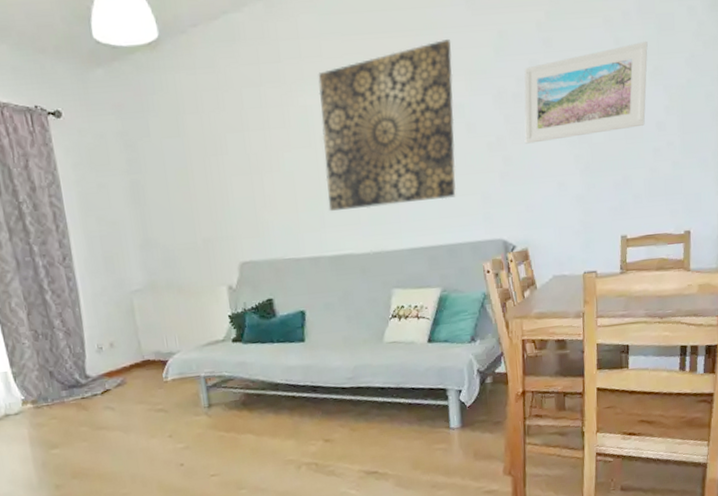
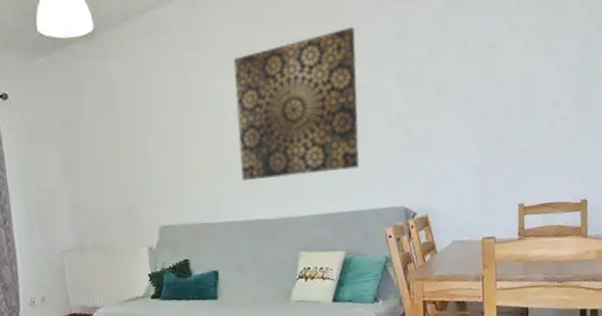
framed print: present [524,42,648,144] -> none [423,26,541,120]

